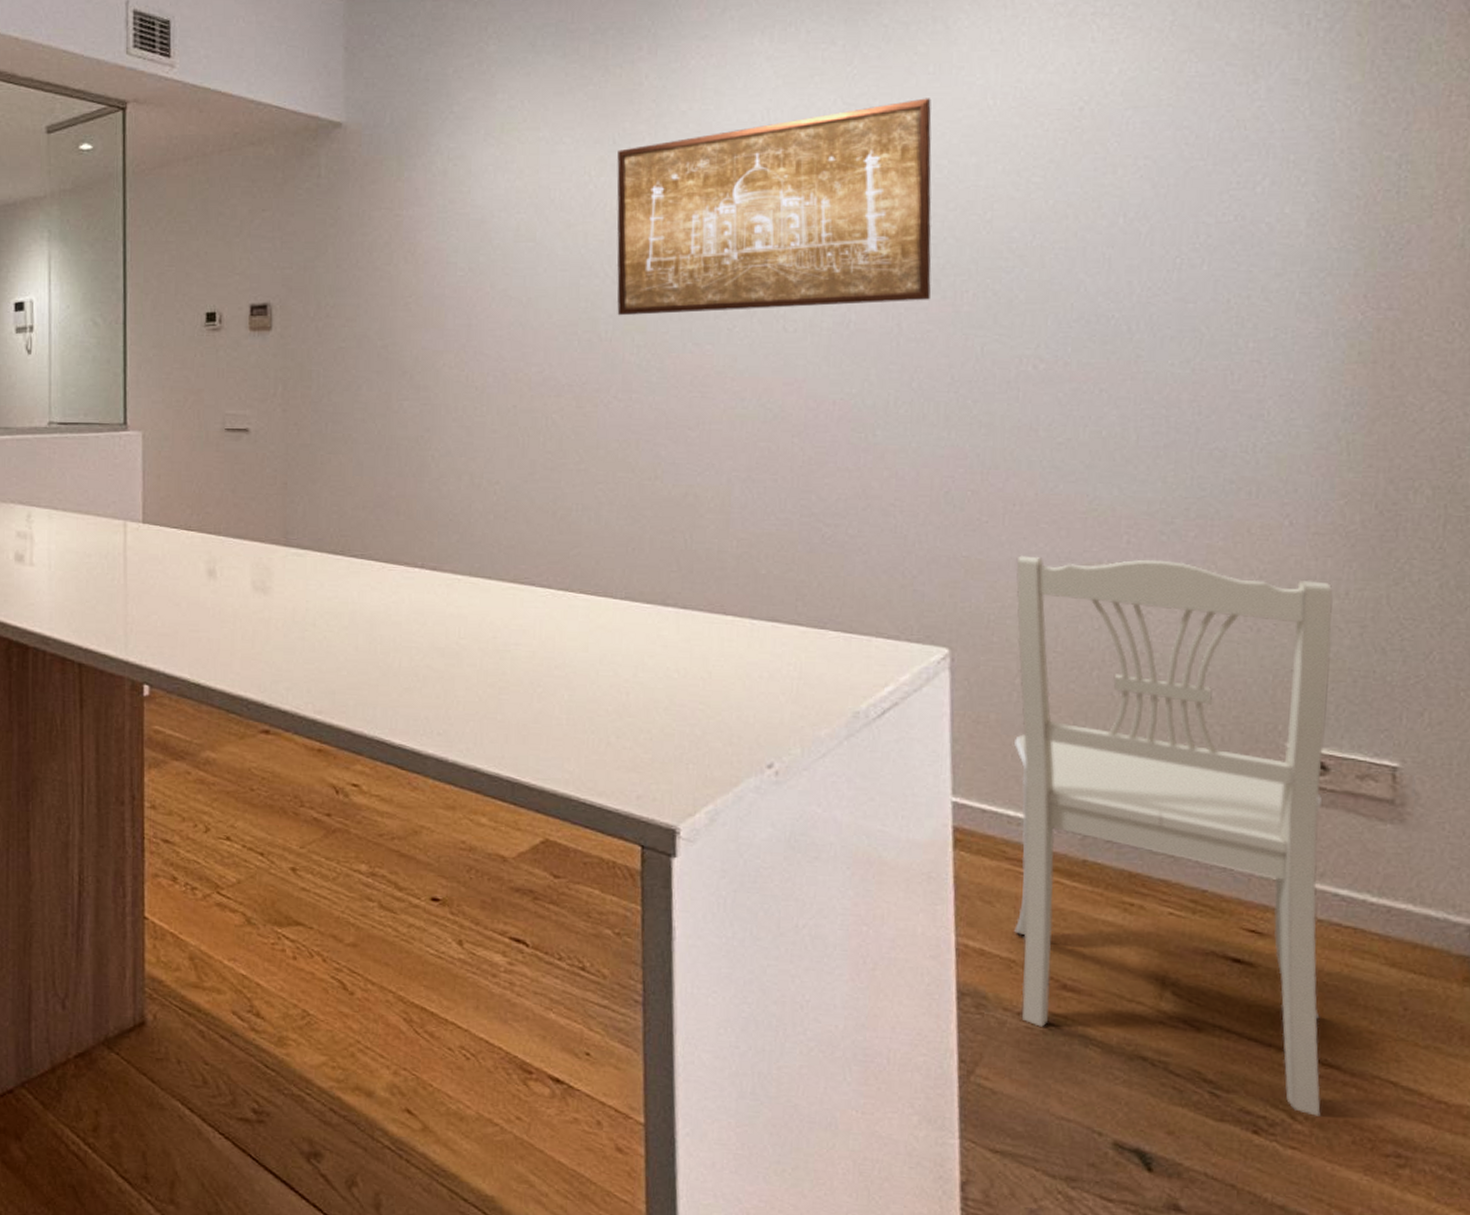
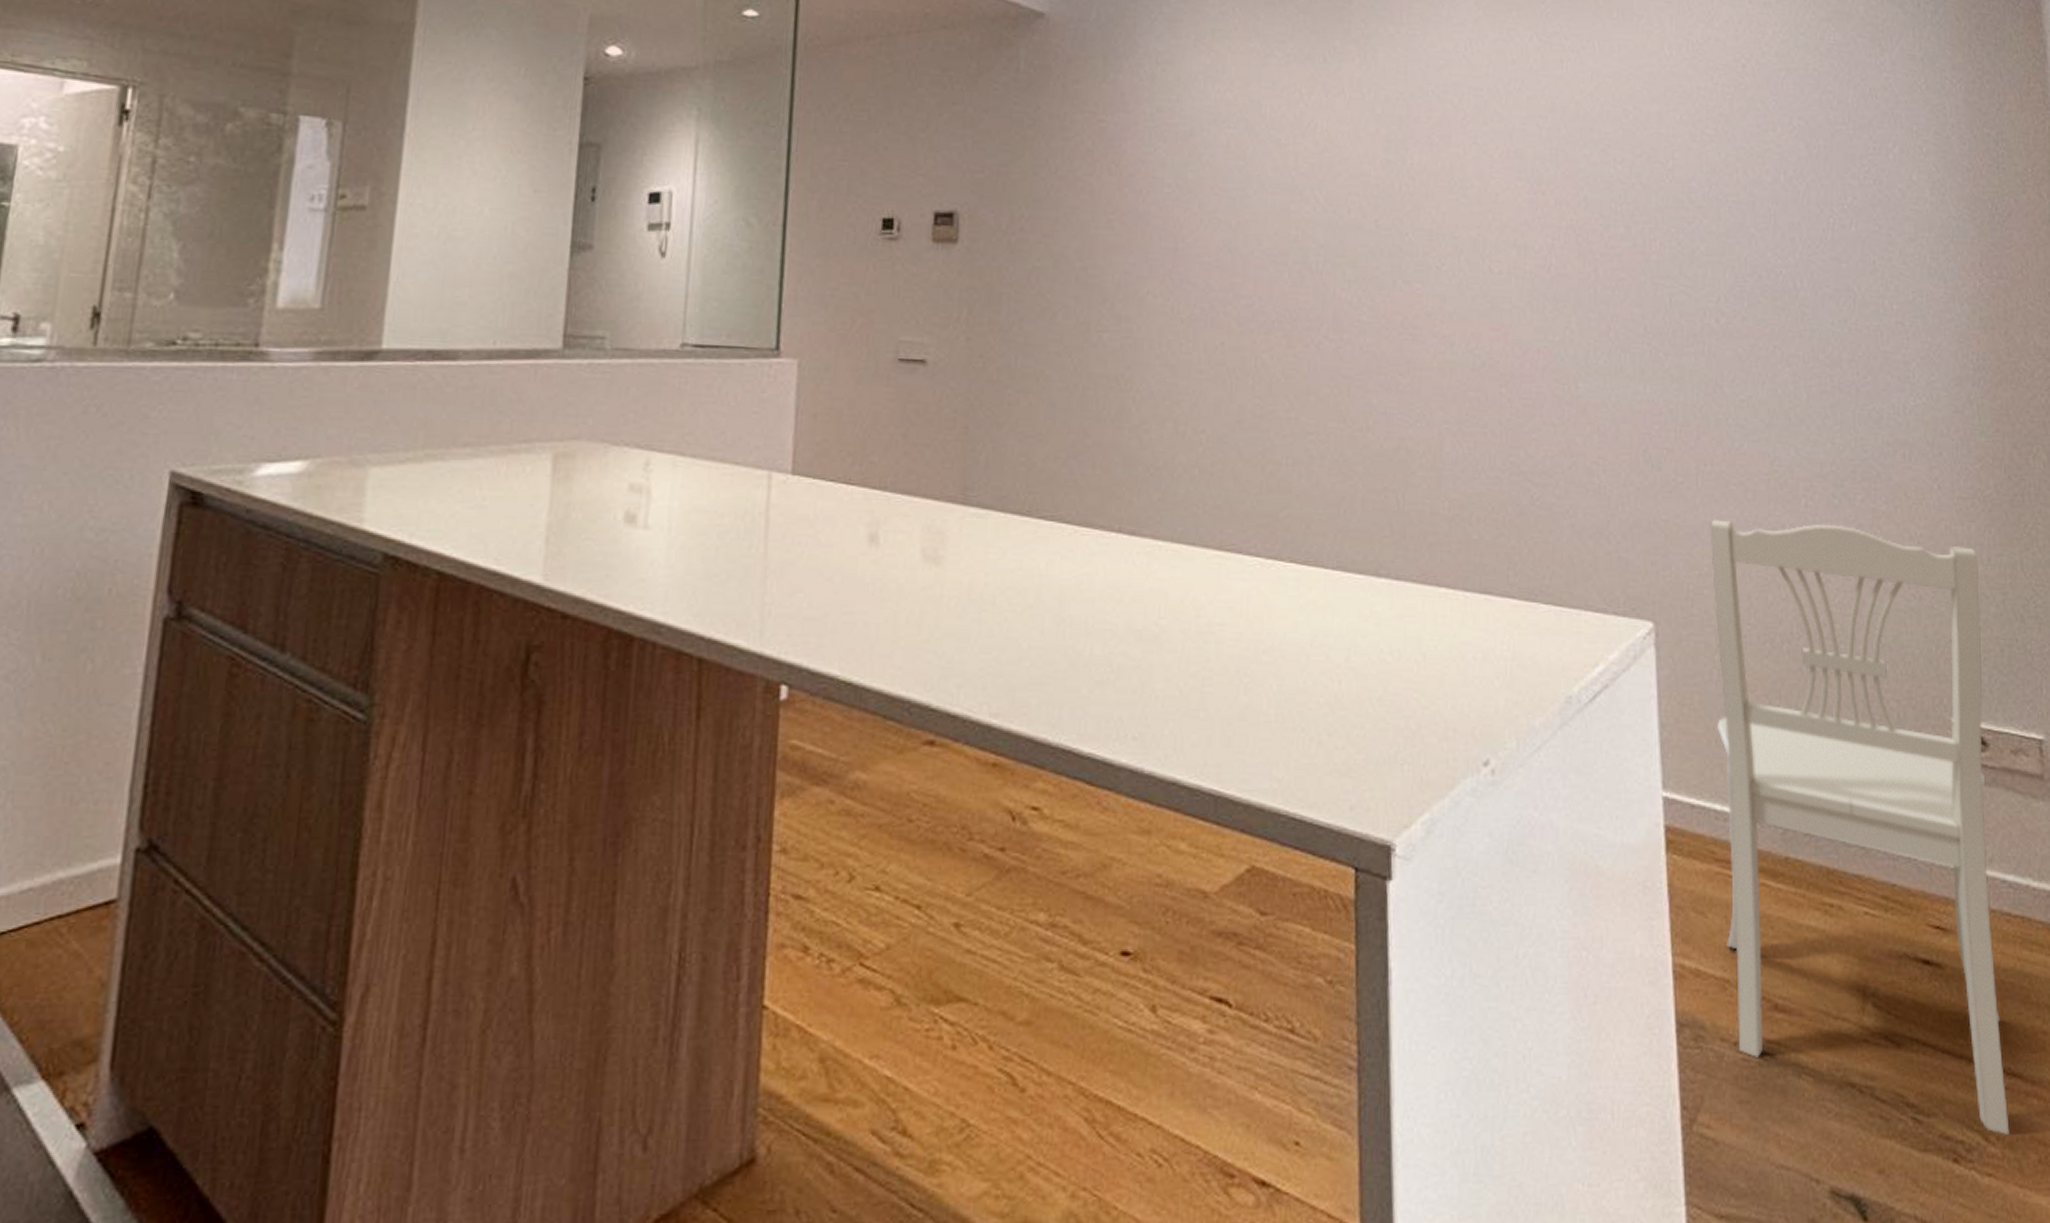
wall art: present [617,98,932,316] -> none [1327,42,1623,248]

